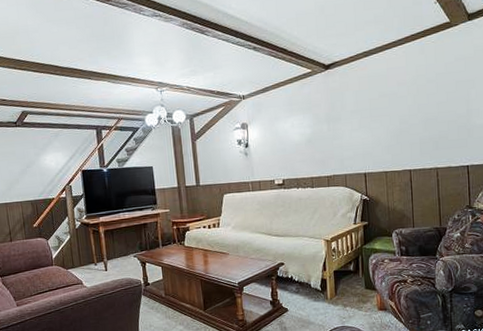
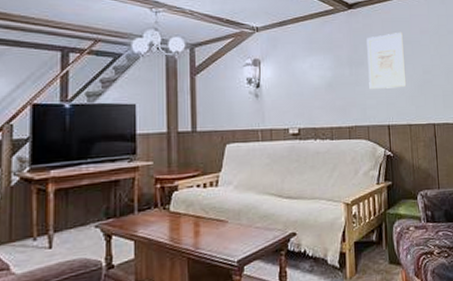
wall art: none [343,86,383,143] -> present [367,32,407,90]

